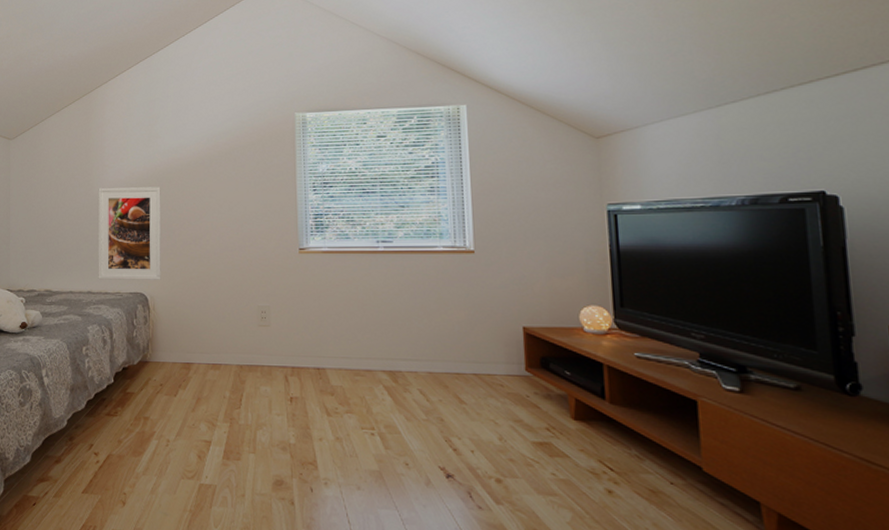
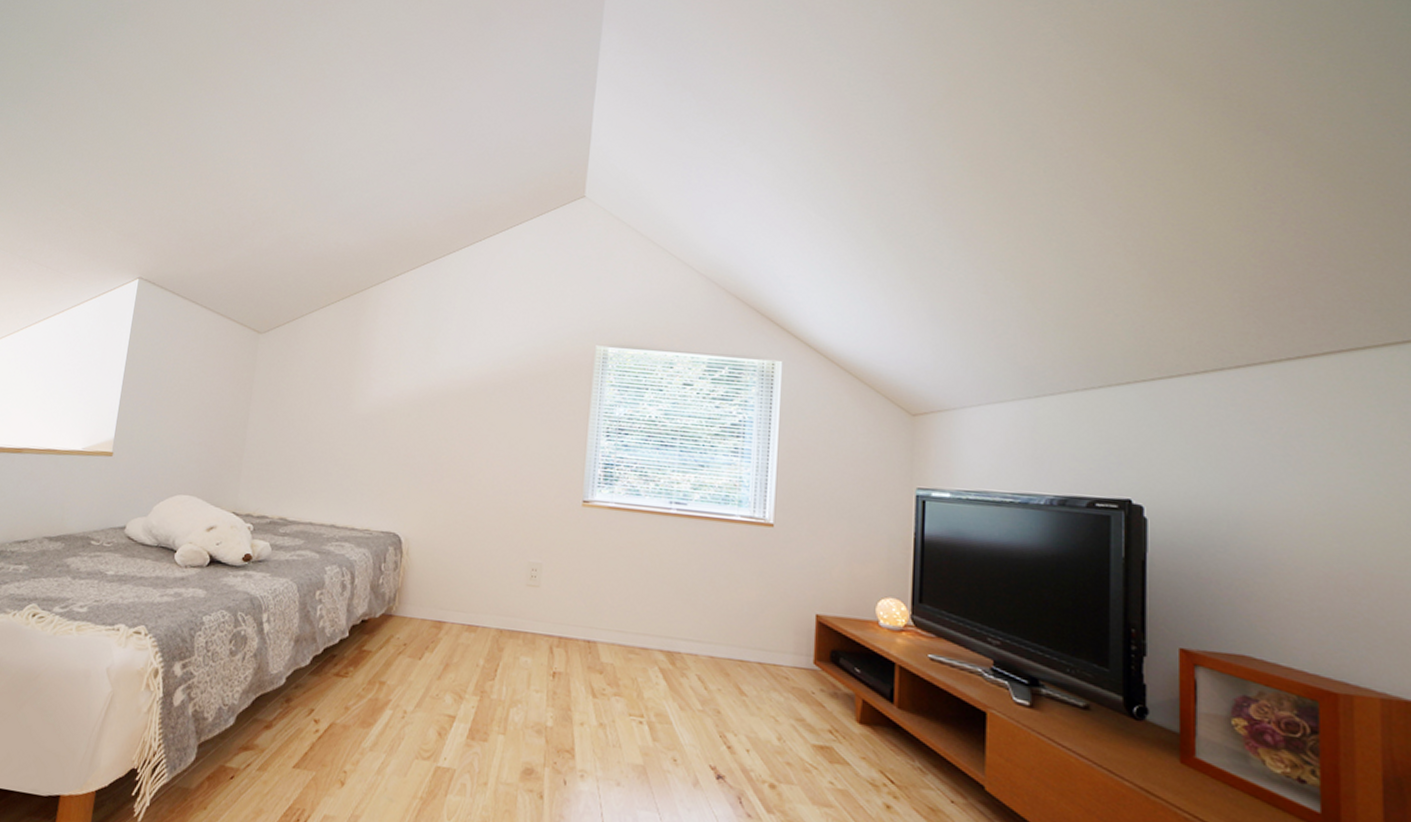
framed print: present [98,187,162,280] -> none [345,403,433,520]

